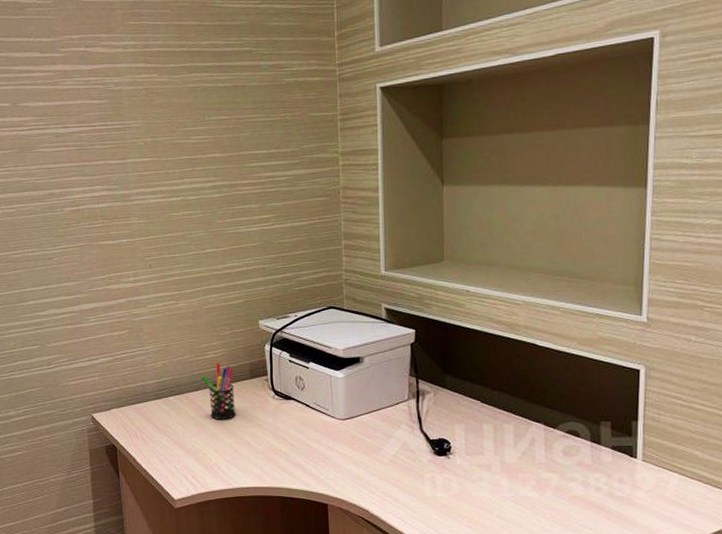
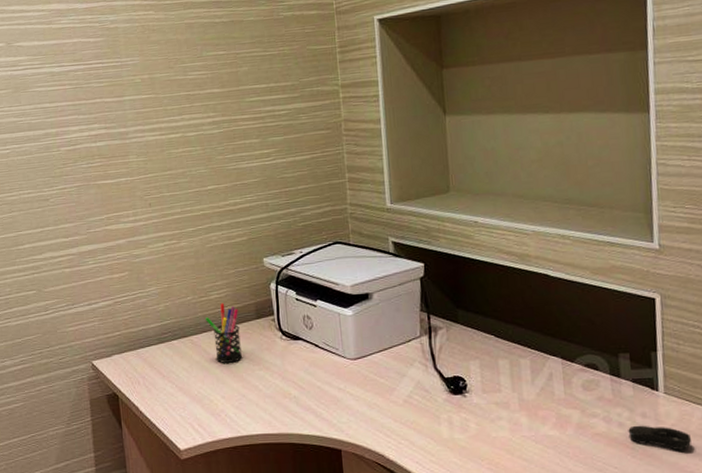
computer mouse: none [605,490,666,516] -> present [628,425,692,451]

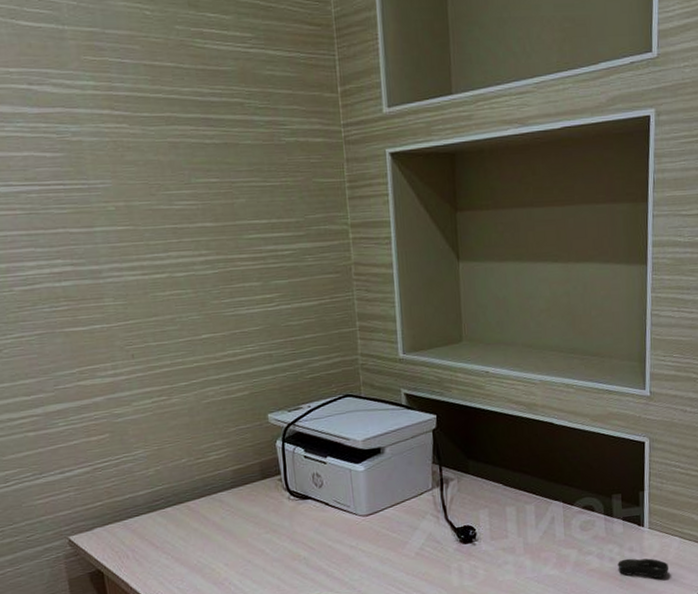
pen holder: present [205,303,243,363] -> none [203,464,247,529]

